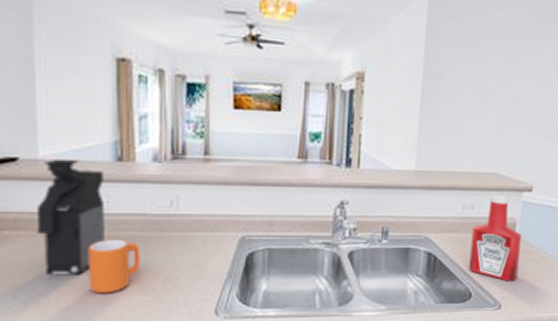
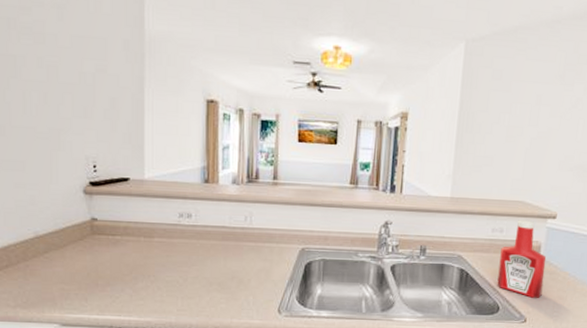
coffee maker: present [36,158,105,276] -> none [141,179,193,275]
mug: present [89,239,140,294] -> none [180,246,220,291]

